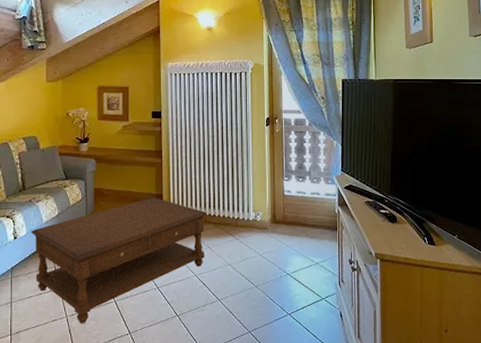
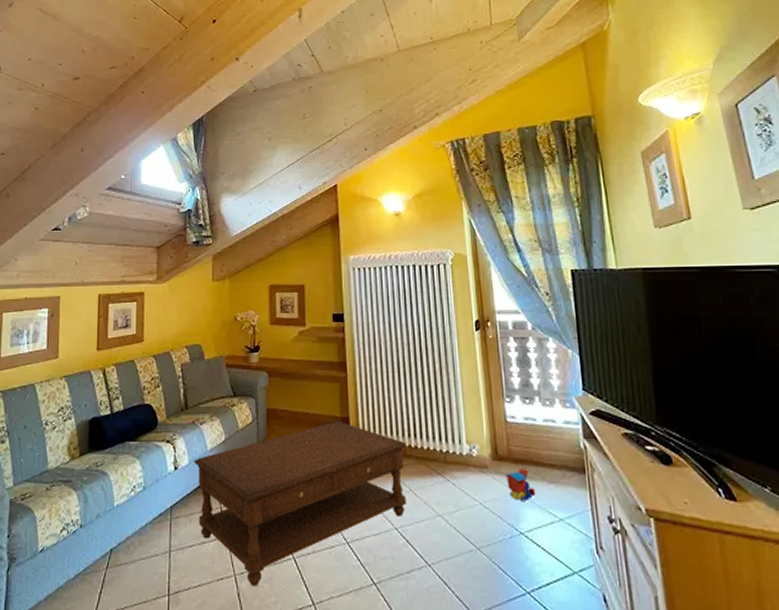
toy train: none [280,229,301,252] -> present [505,469,536,502]

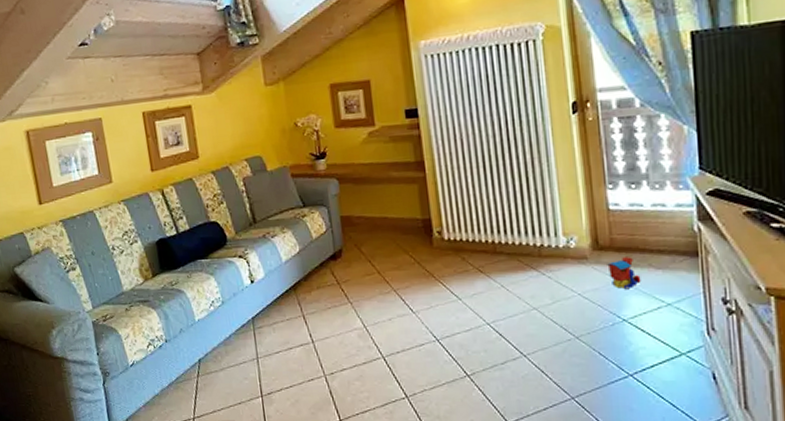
coffee table: present [193,421,406,586] -> none [269,223,498,384]

